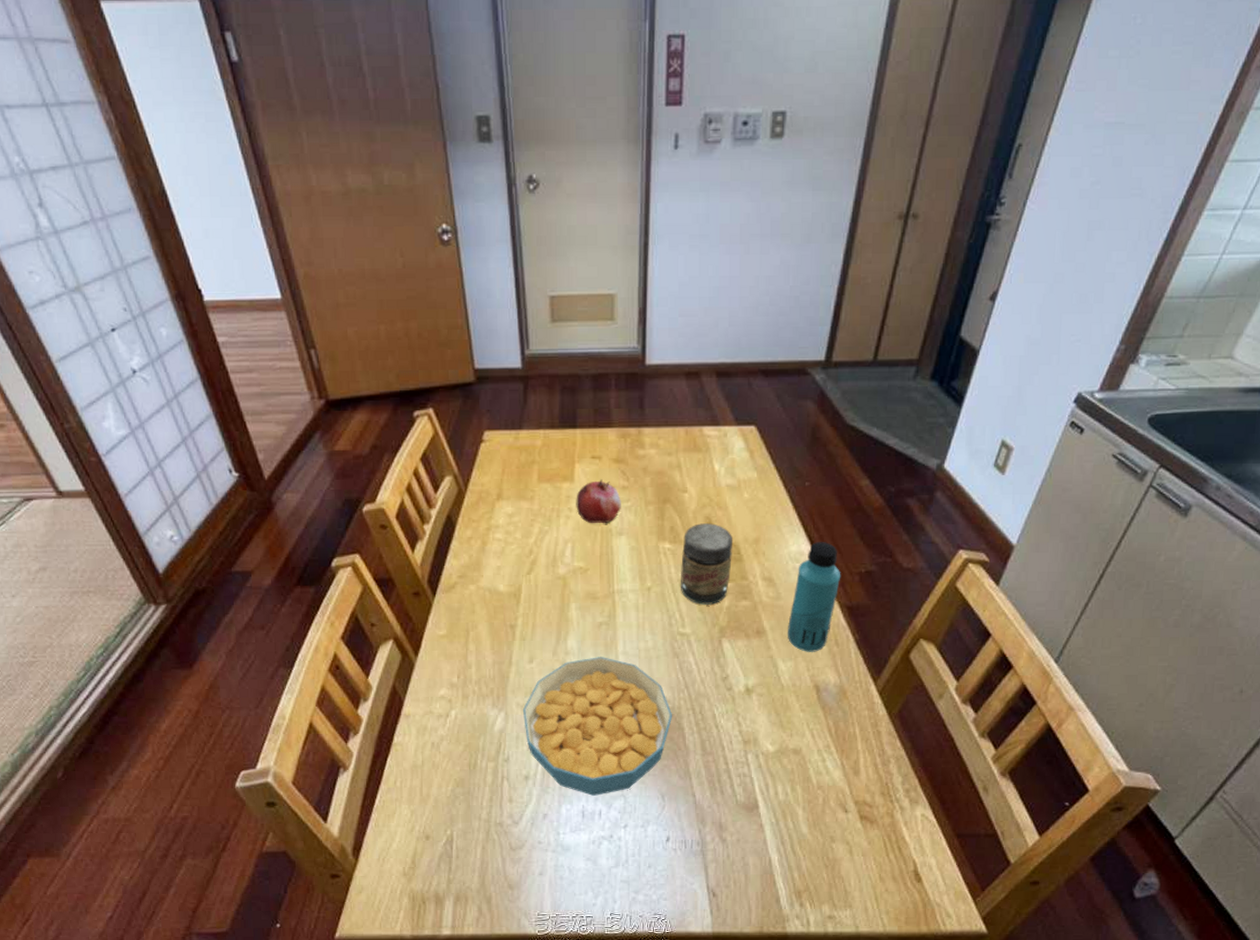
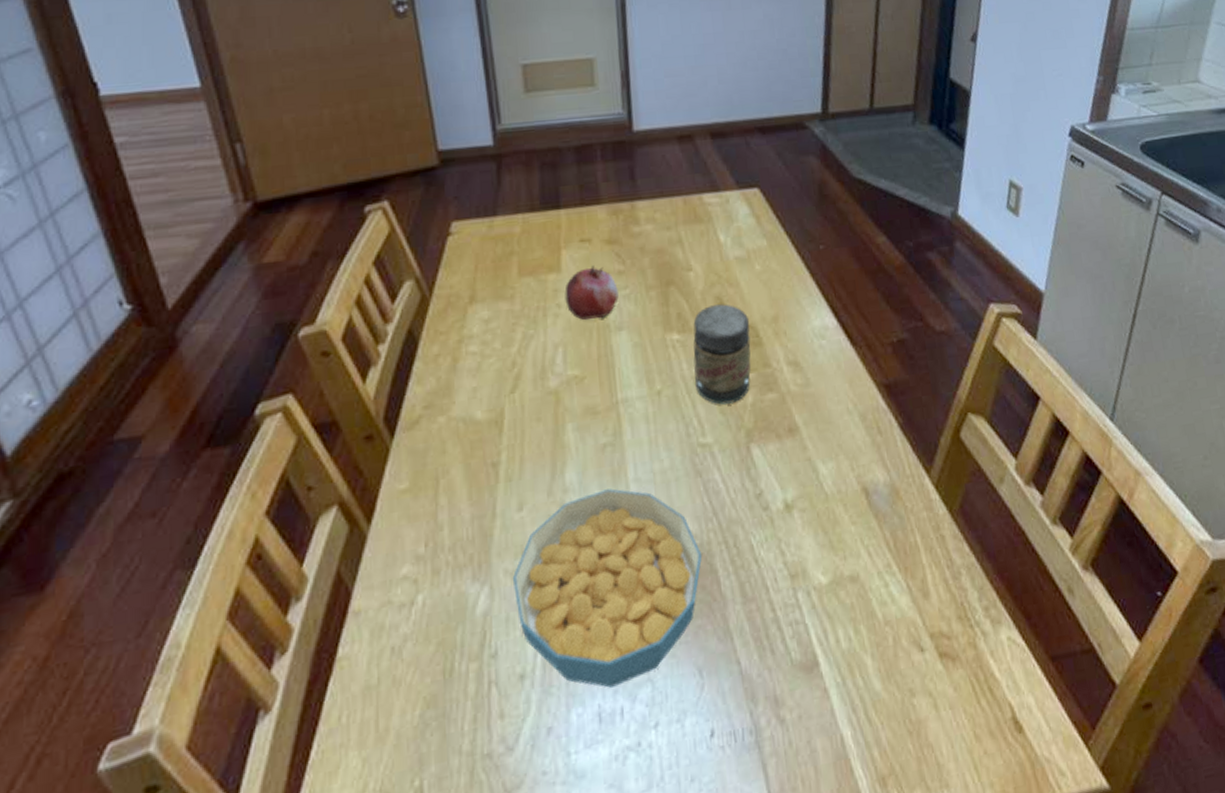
beverage bottle: present [787,542,841,652] -> none [822,311,873,448]

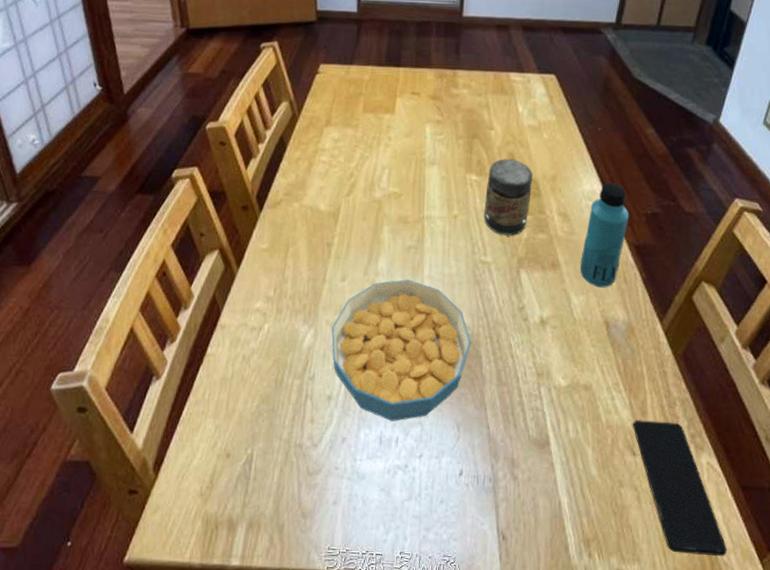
fruit: present [564,265,619,320] -> none [395,113,435,154]
beverage bottle: none [822,311,873,448] -> present [579,183,630,288]
smartphone: none [915,597,1047,763] -> present [633,420,727,556]

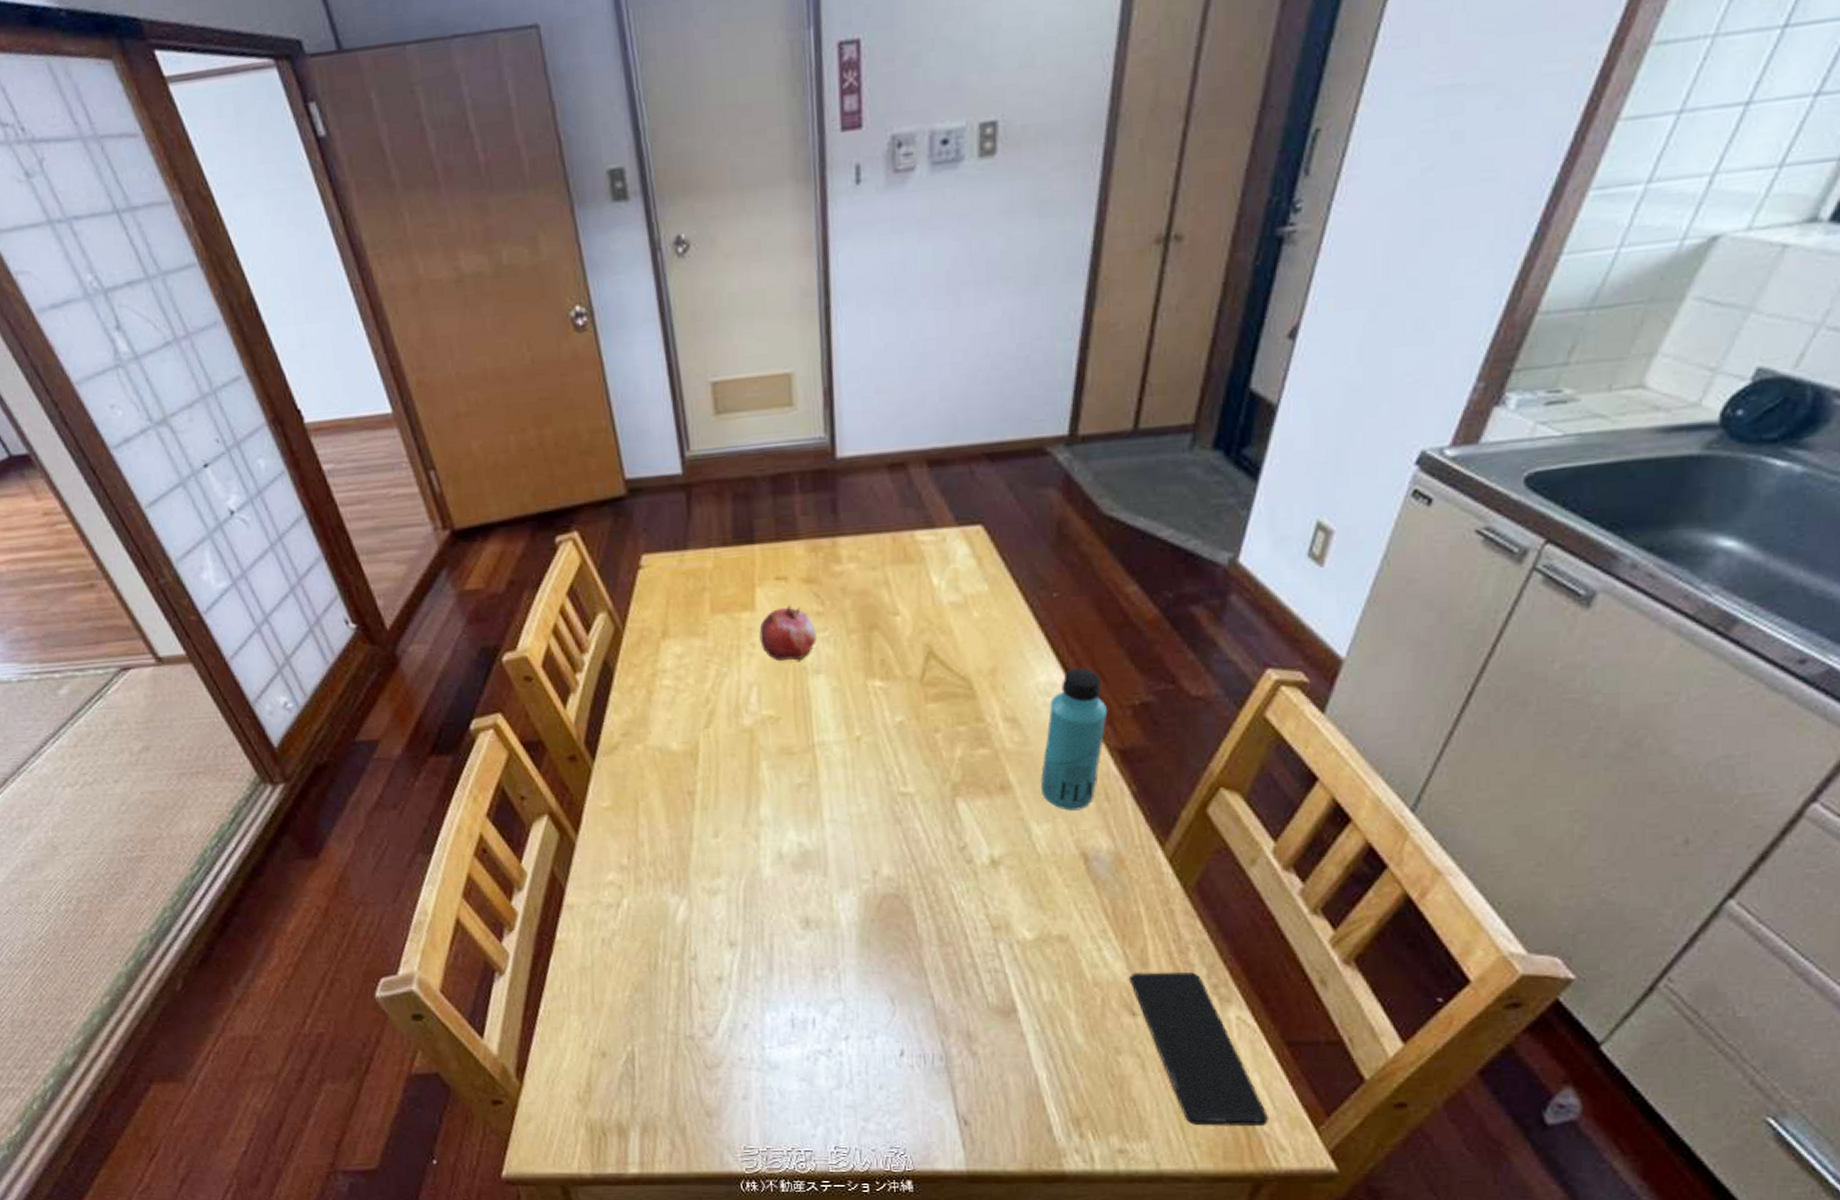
cereal bowl: present [331,279,472,421] -> none [709,826,899,1000]
fruit: none [395,113,435,154] -> present [759,605,817,661]
jar: present [484,159,533,236] -> none [897,652,963,756]

